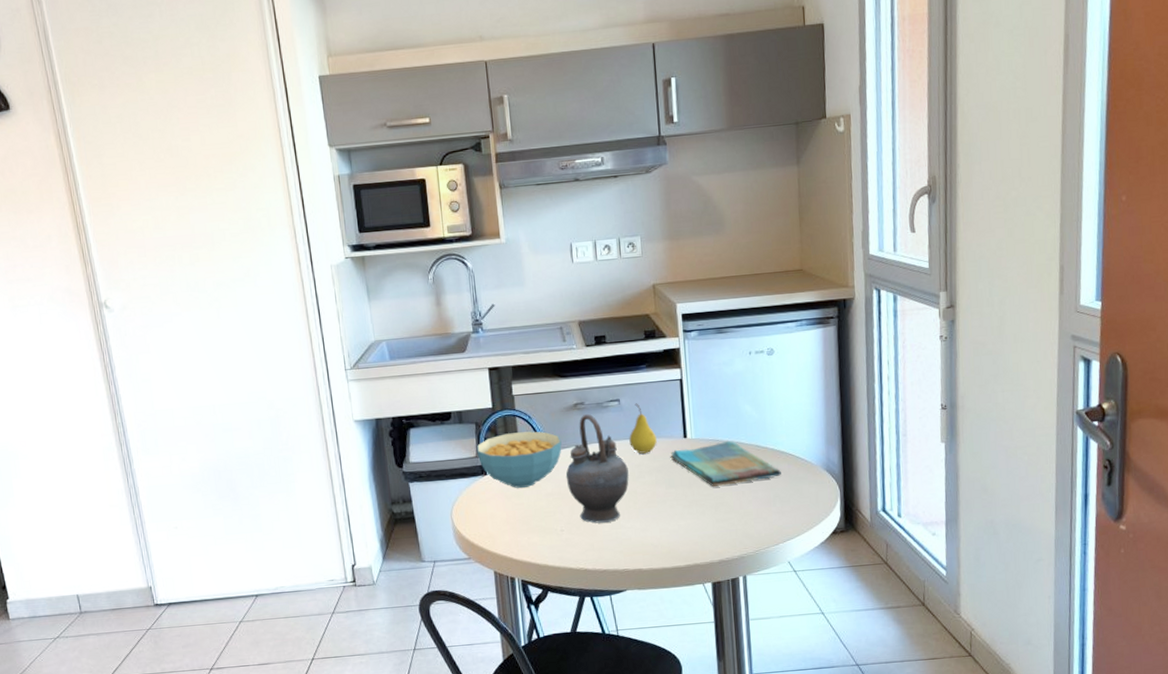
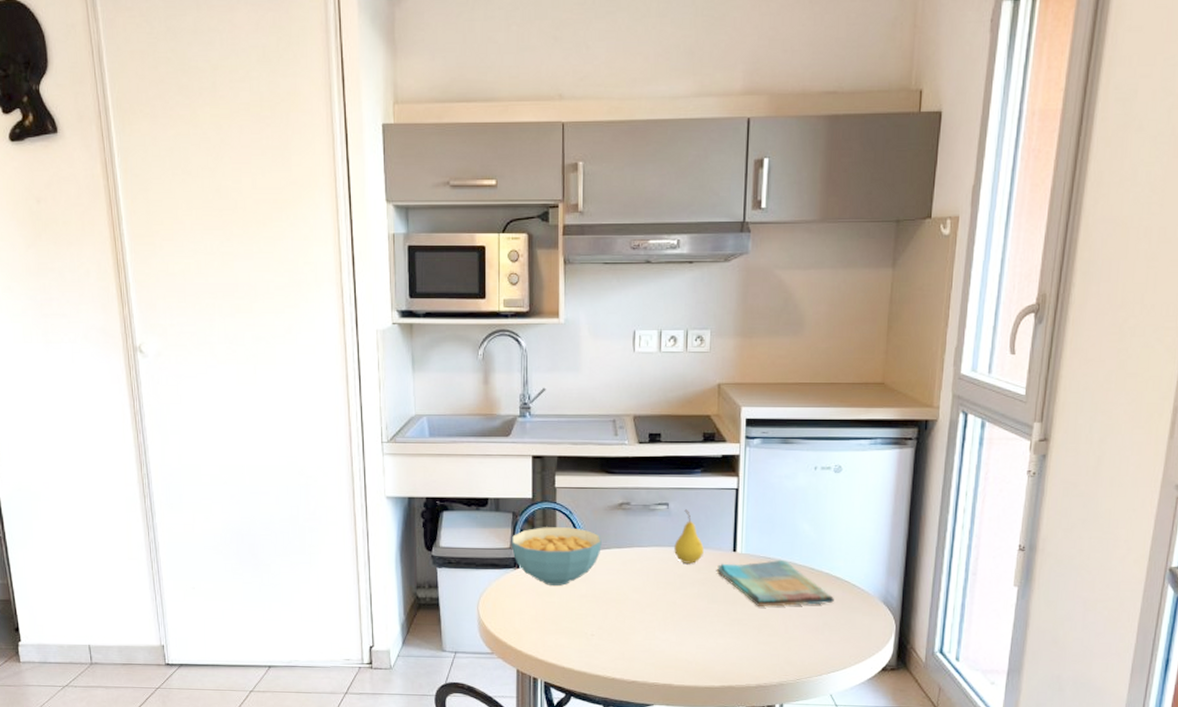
teapot: present [566,413,629,524] -> none [602,515,670,632]

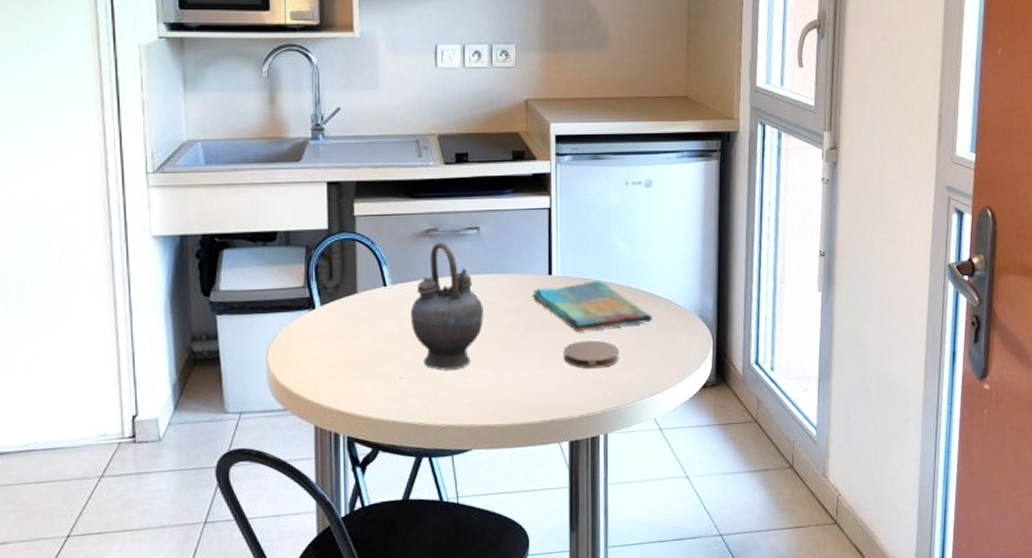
cereal bowl: present [511,527,602,586] -> none [304,259,408,326]
teapot: none [602,515,670,632] -> present [410,241,483,371]
fruit: present [674,509,704,564] -> none [487,232,518,291]
coaster: none [743,615,799,643] -> present [563,339,619,369]

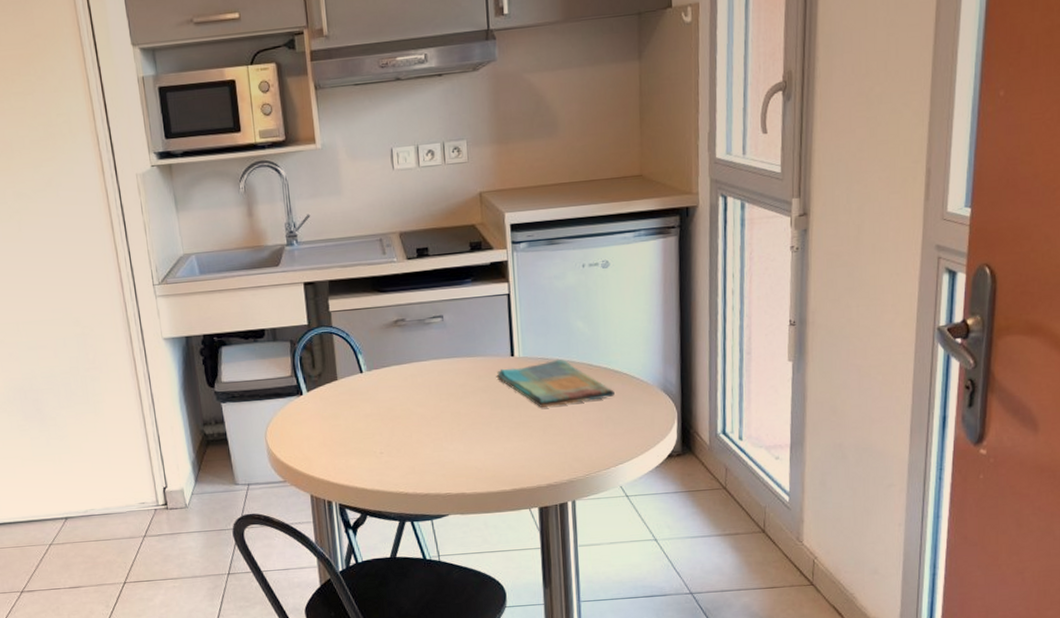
teapot: present [410,241,483,371] -> none [385,330,452,446]
coaster: present [563,339,619,369] -> none [528,415,584,442]

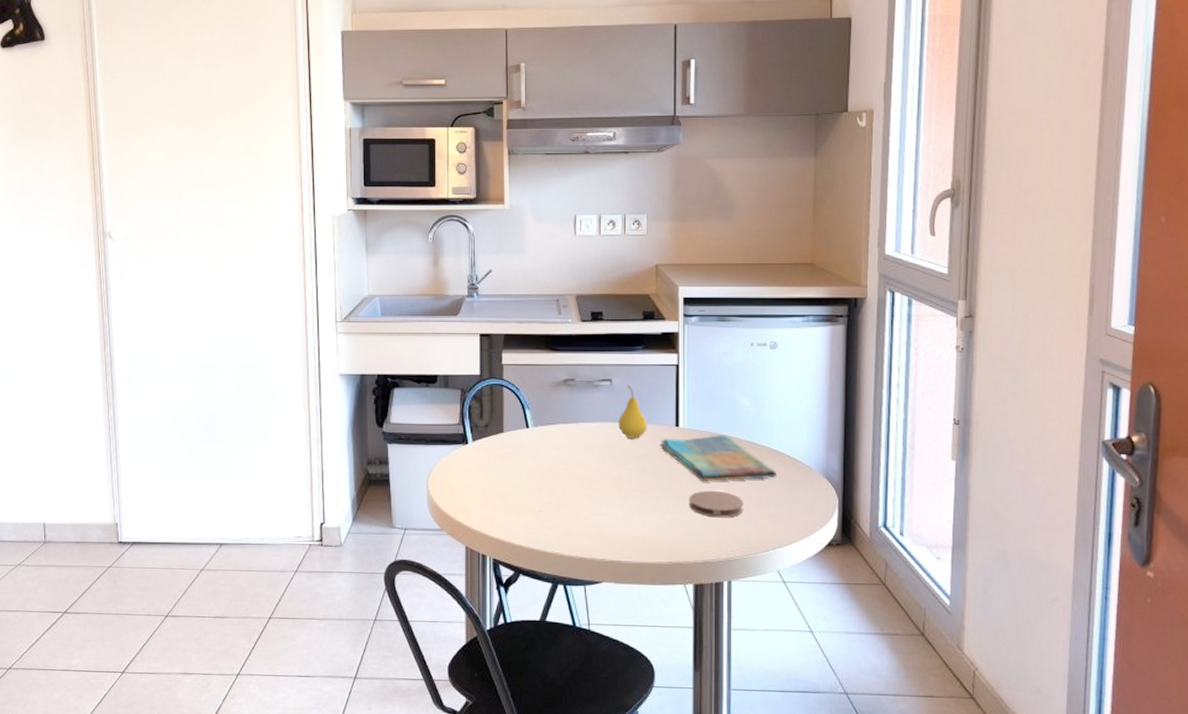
fruit: none [452,319,482,373] -> present [618,385,647,439]
coaster: none [528,415,584,442] -> present [689,490,743,518]

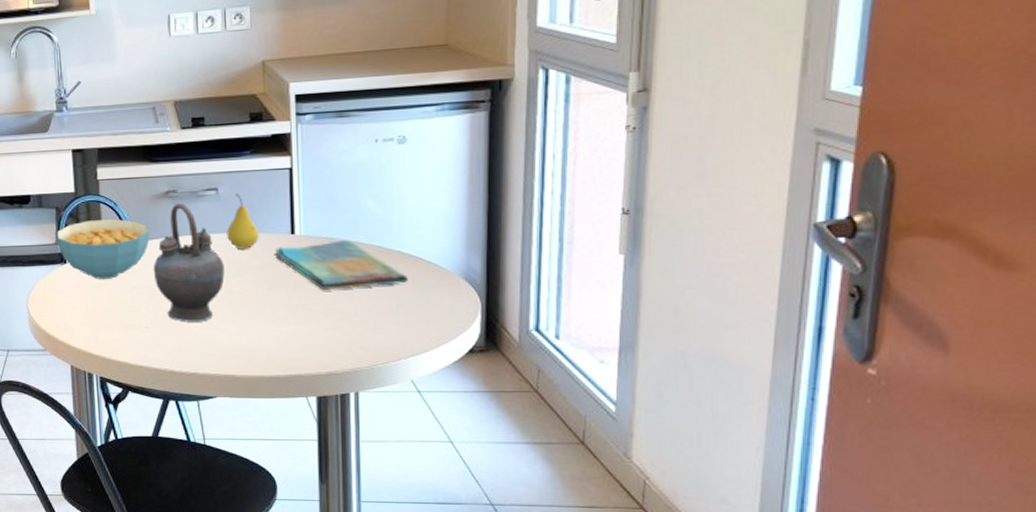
cereal bowl: none [460,403,548,461] -> present [56,219,150,279]
teapot: none [549,391,615,507] -> present [153,202,225,322]
coaster: present [689,490,743,518] -> none [308,299,371,328]

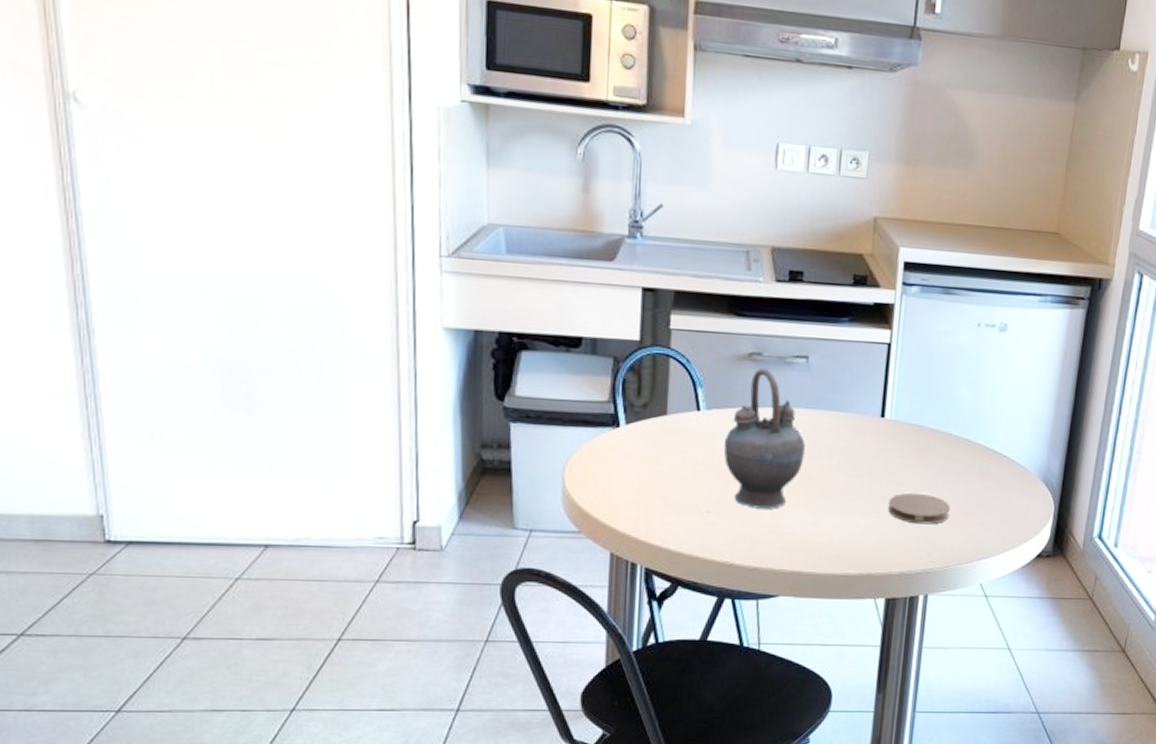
cereal bowl: present [56,219,150,279] -> none [610,377,725,451]
fruit: present [227,193,259,249] -> none [812,364,847,430]
dish towel: present [274,240,408,290] -> none [860,429,991,483]
coaster: none [308,299,371,328] -> present [888,492,951,525]

